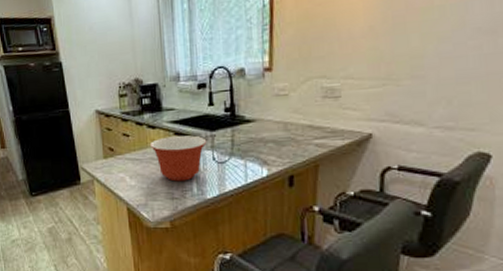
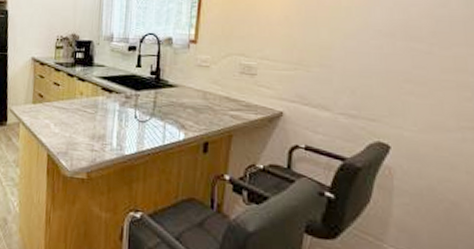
mixing bowl: present [149,135,207,182] -> none [77,90,131,135]

